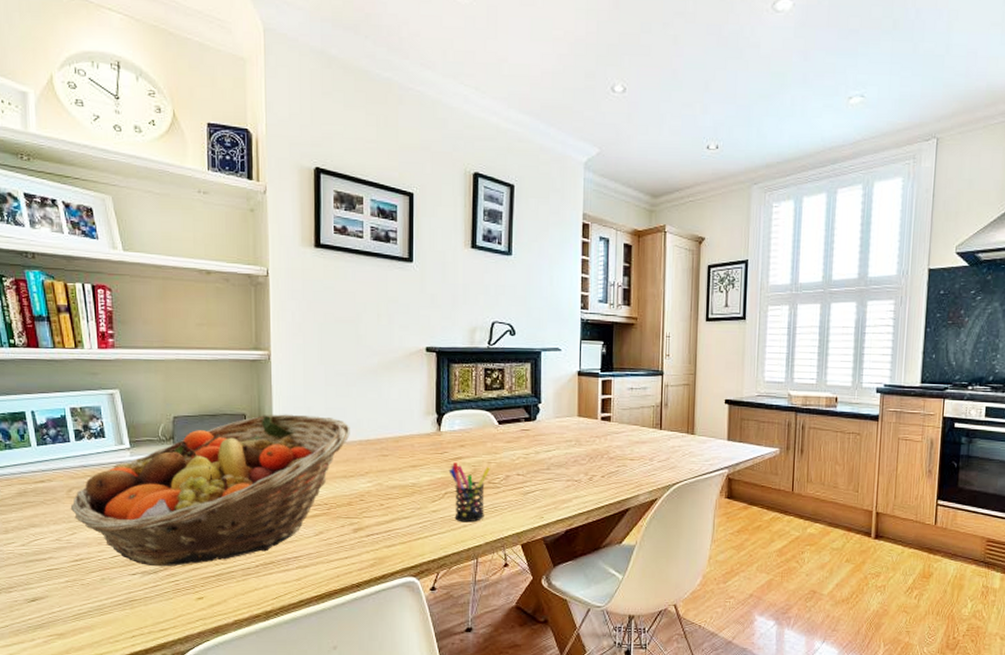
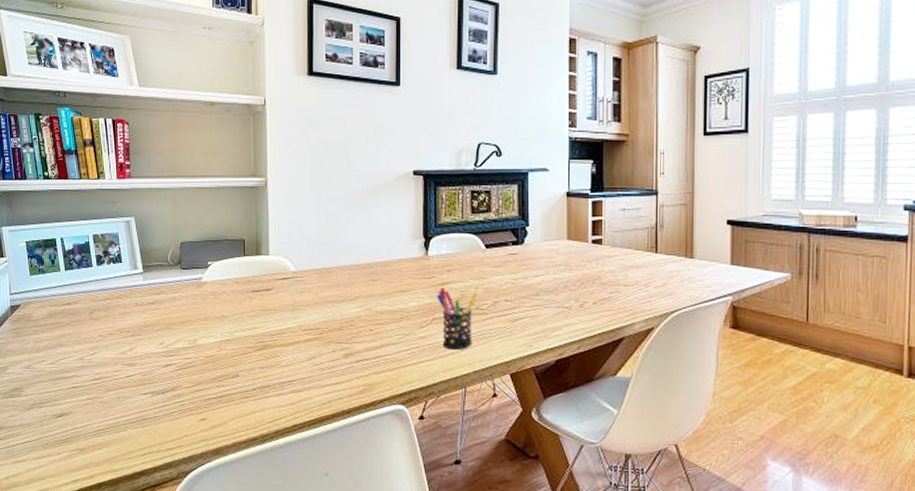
fruit basket: present [70,414,350,567] -> none [92,239,341,388]

